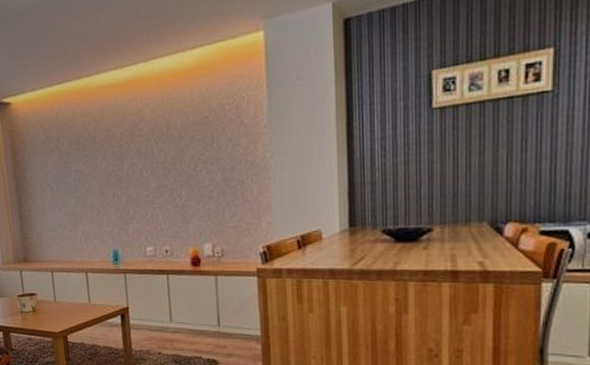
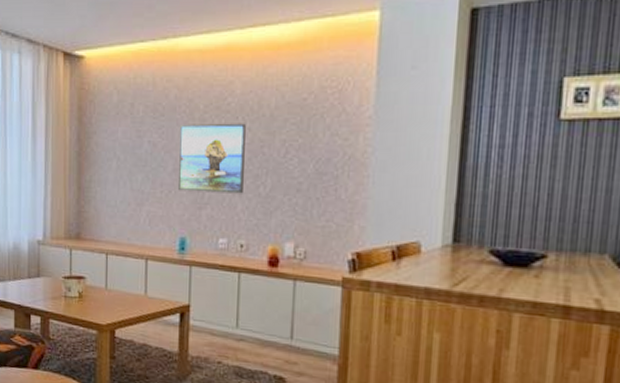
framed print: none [100,144,162,210] -> present [177,123,246,194]

